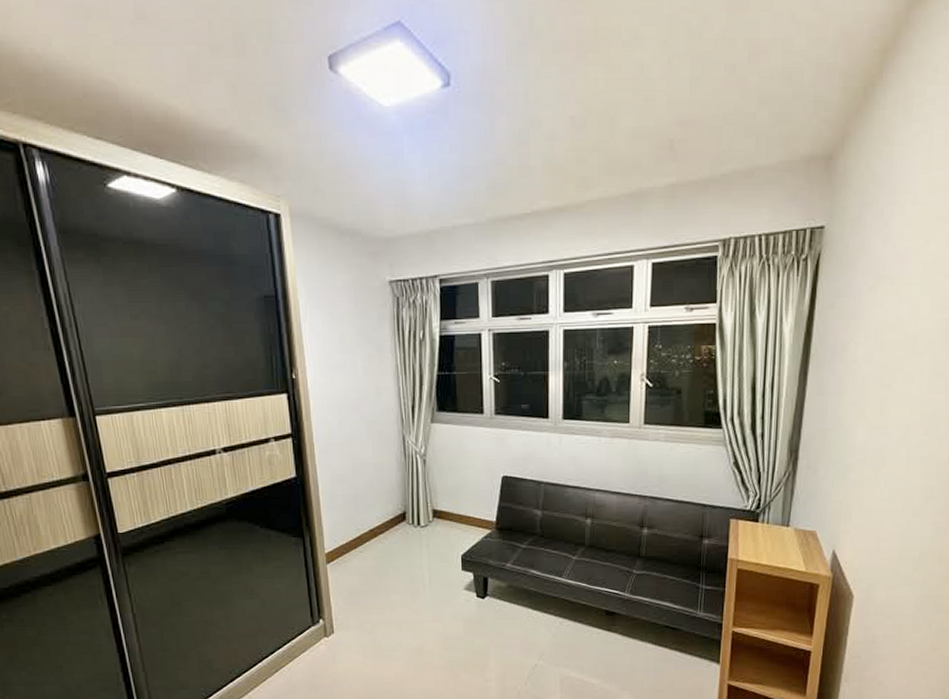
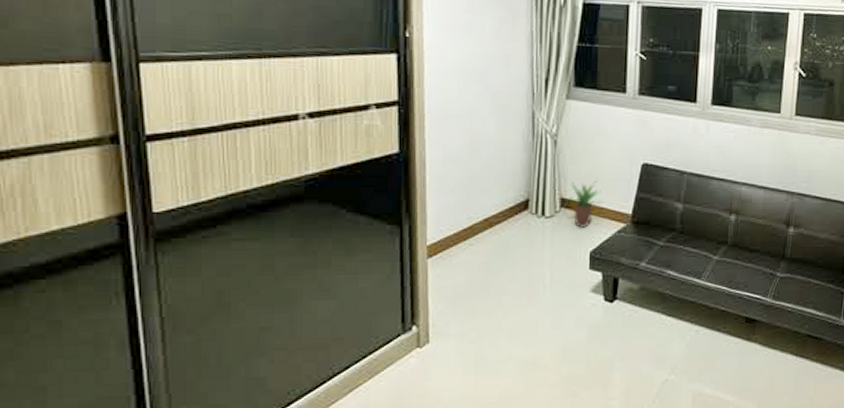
potted plant: none [436,493,473,536] -> present [565,181,607,229]

